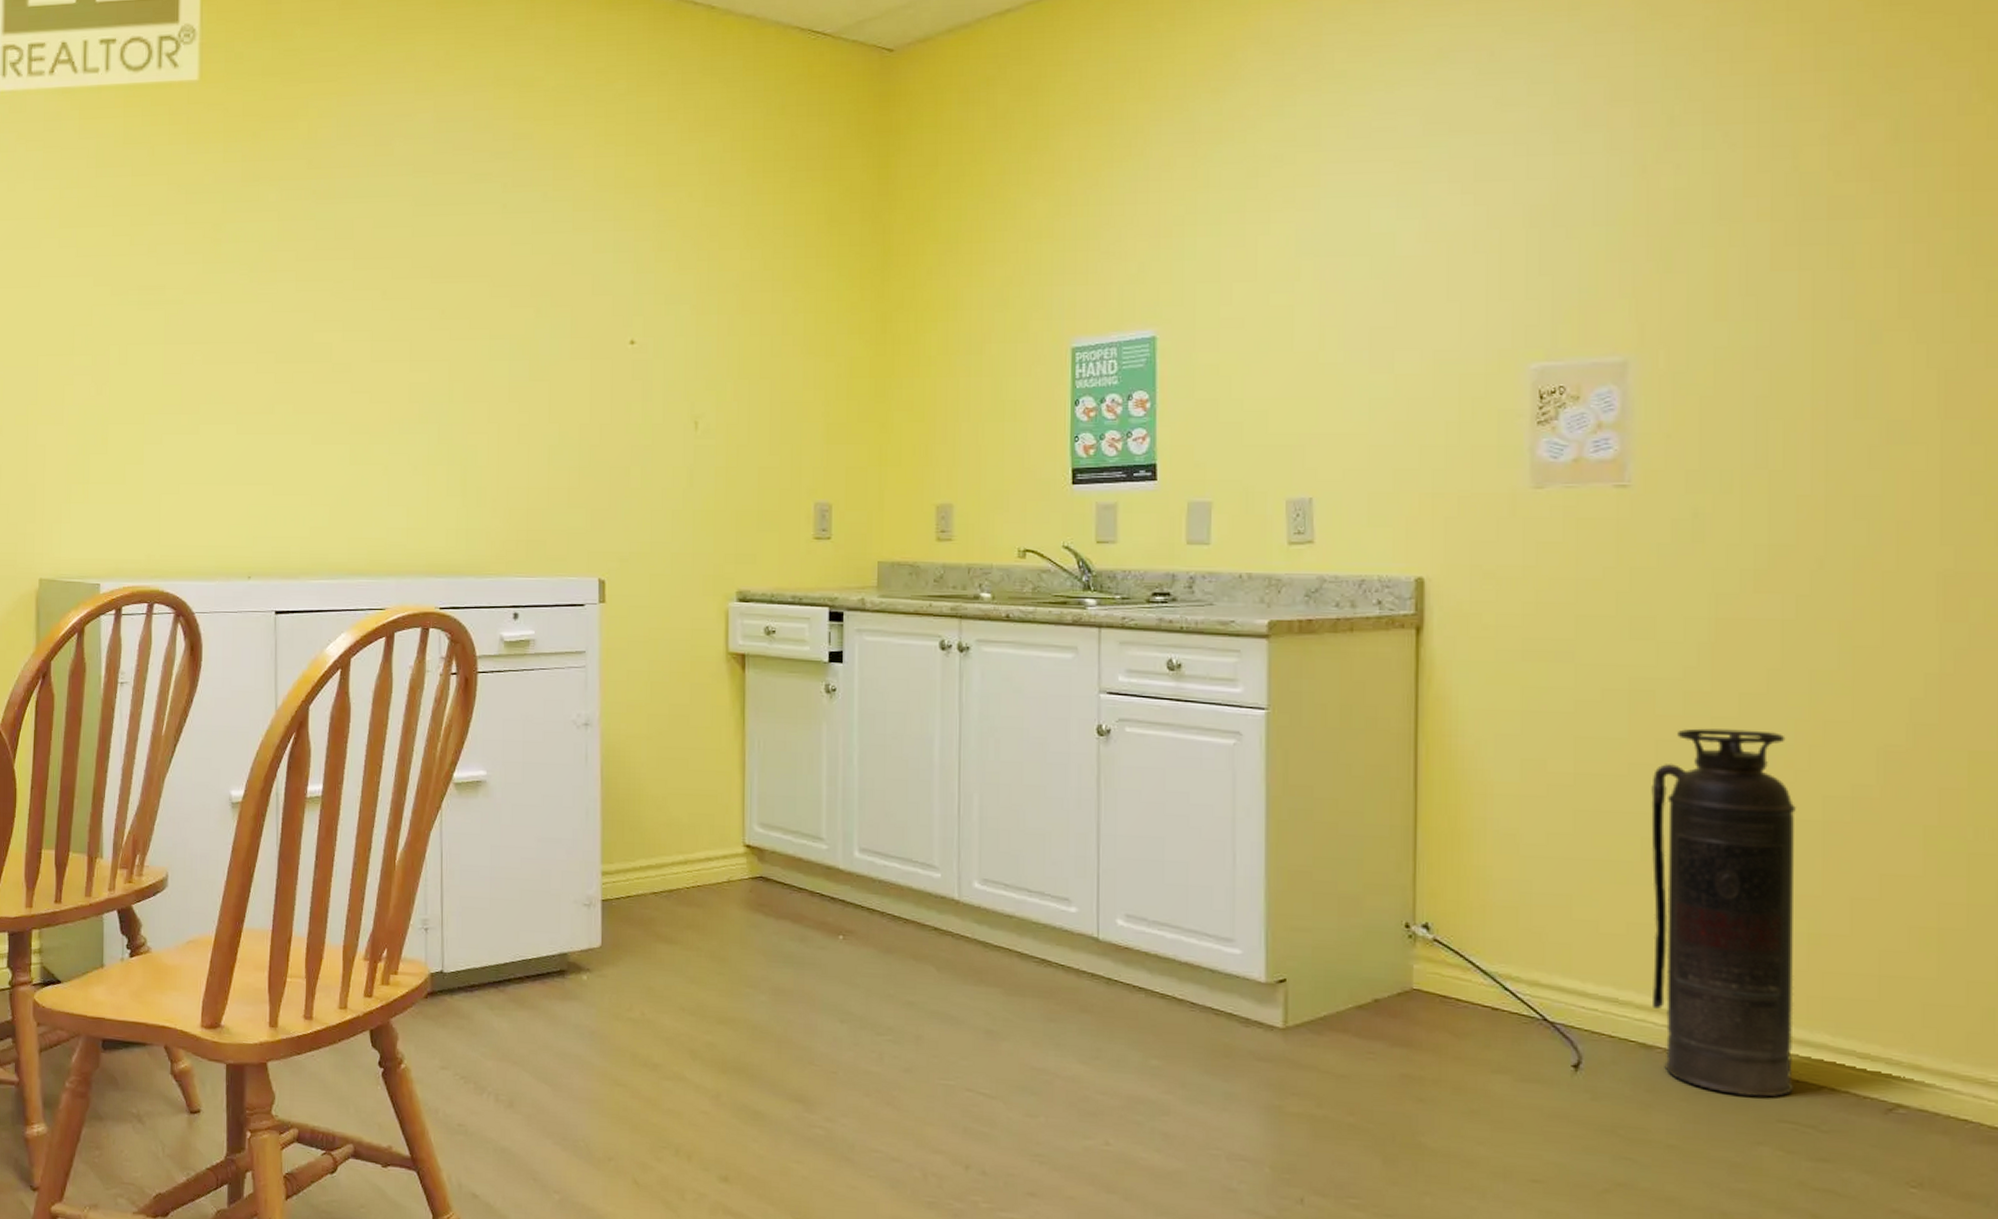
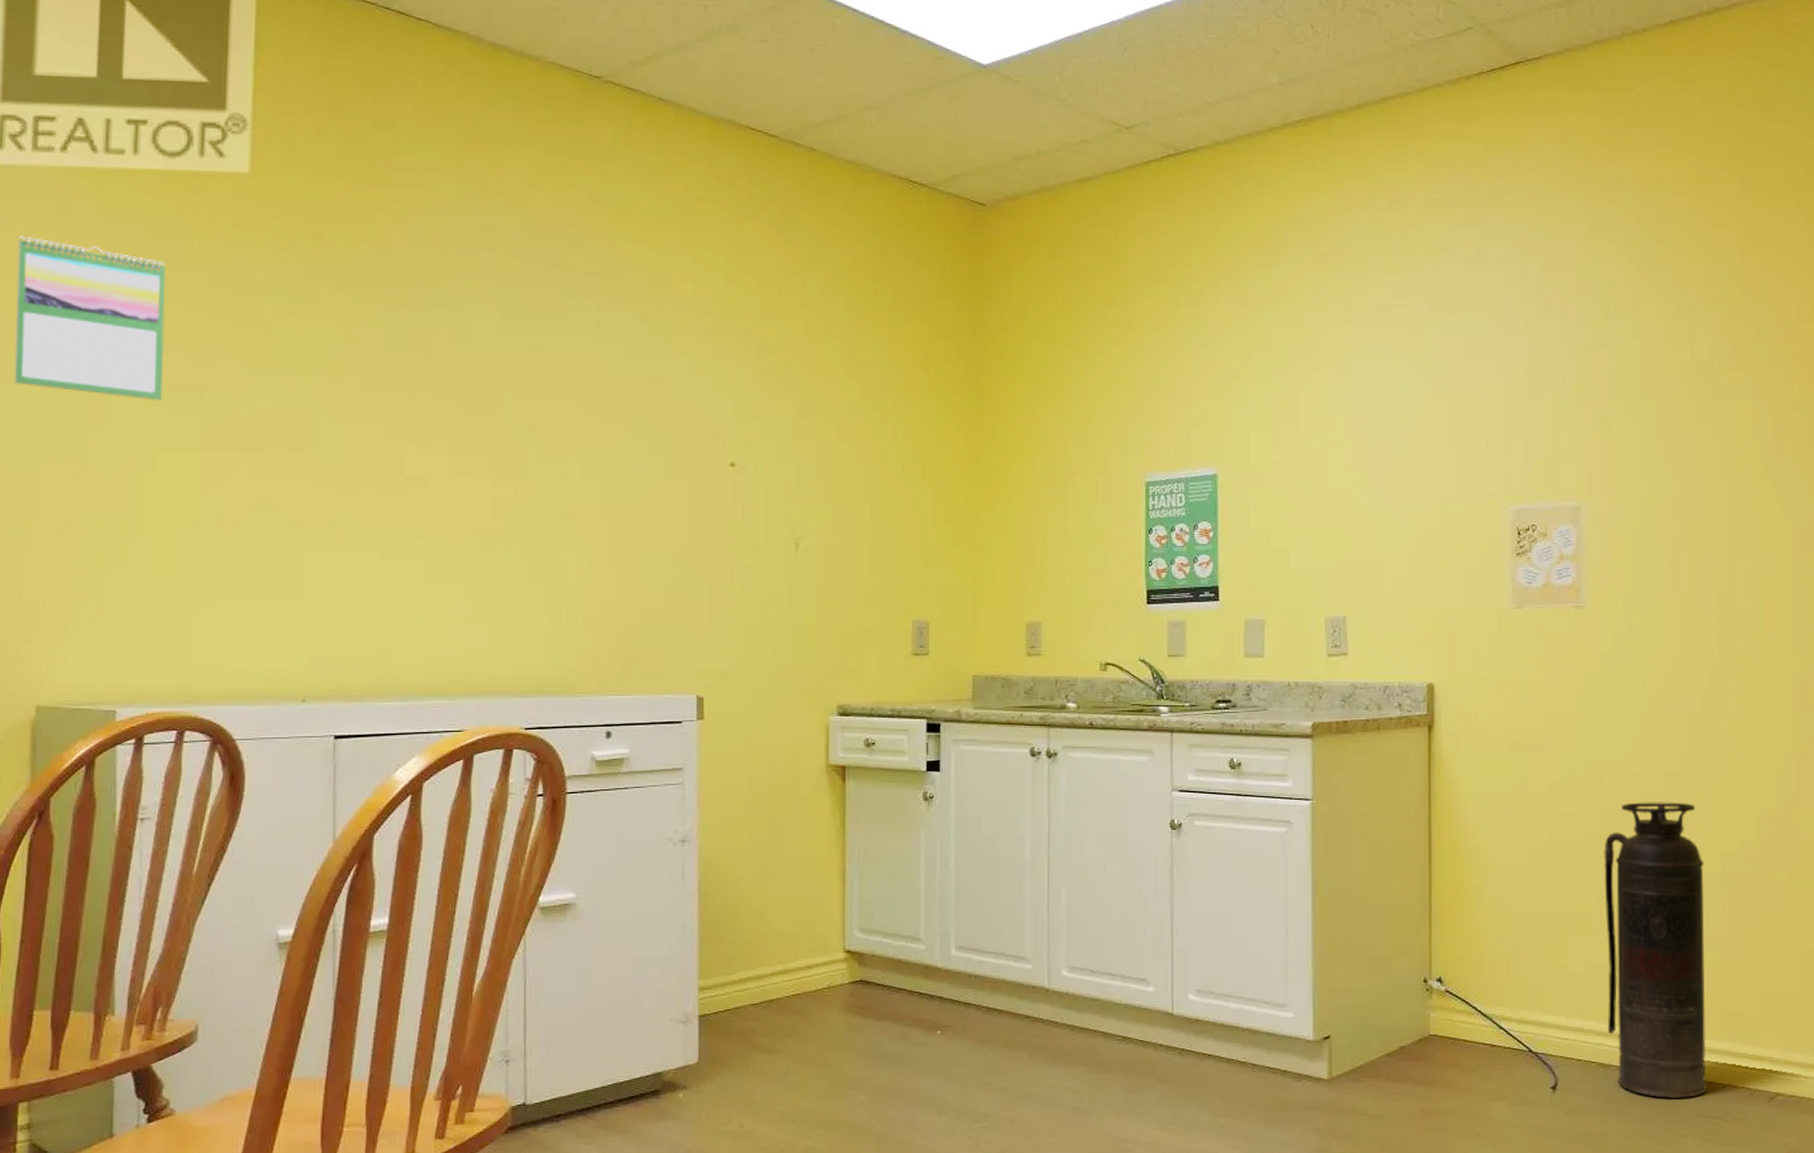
calendar: none [17,154,133,299] -> present [14,236,166,401]

